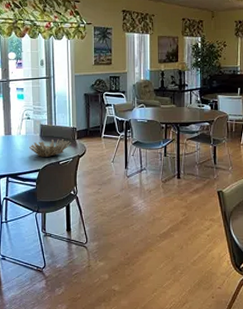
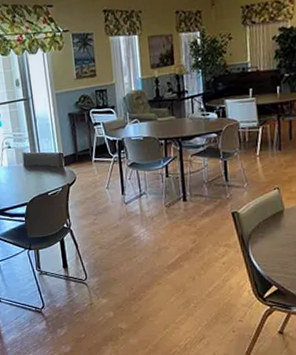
artificial flower: present [29,139,71,158] -> none [13,167,59,190]

